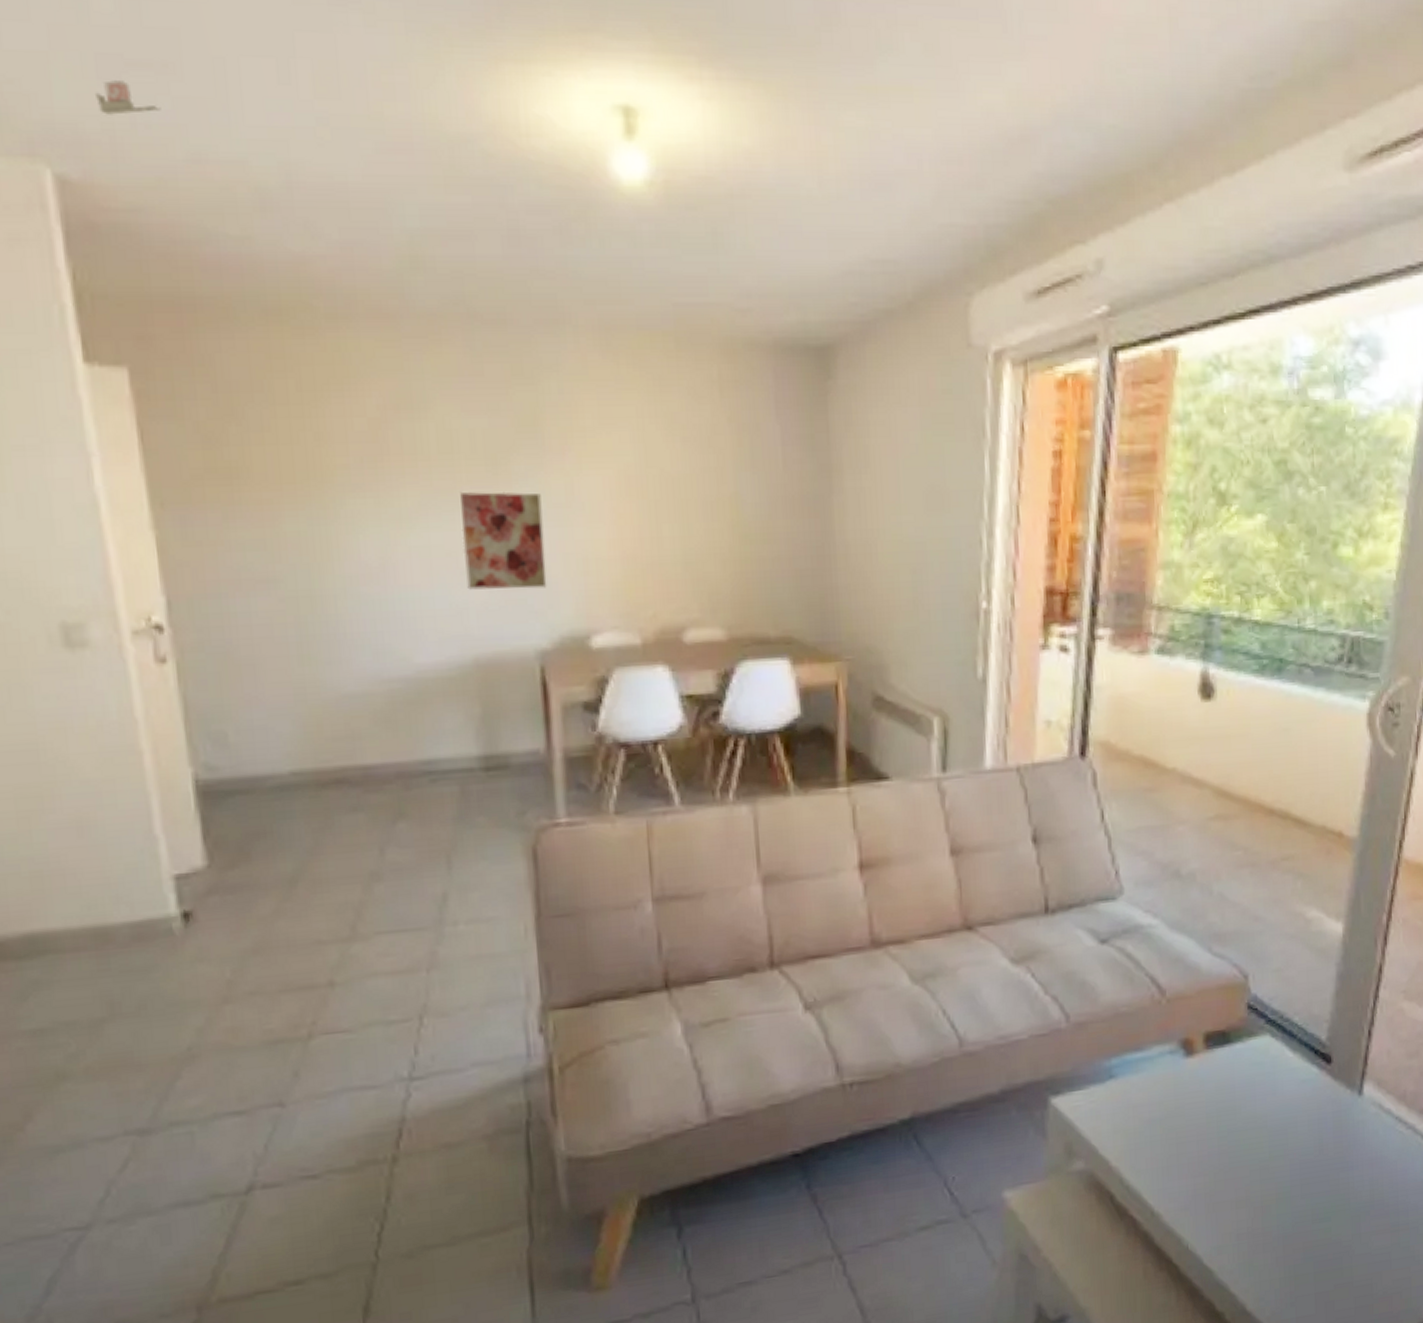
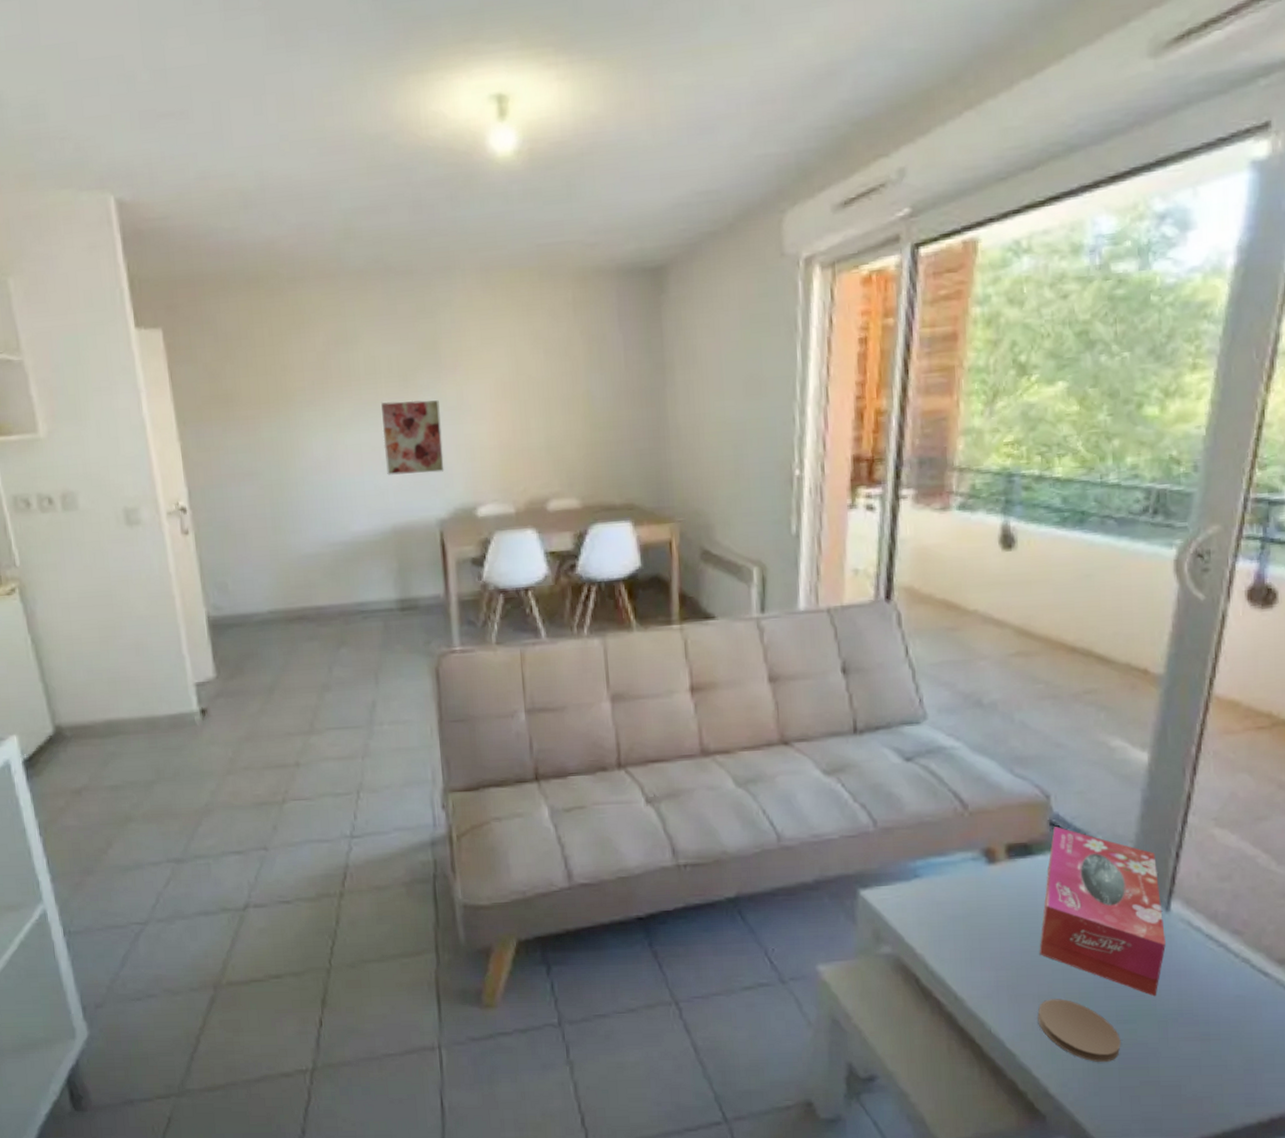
tape dispenser: present [95,80,161,115] -> none [140,128,180,153]
coaster: none [1235,1202,1316,1269] -> present [1037,999,1121,1062]
tissue box: none [1237,1010,1359,1190] -> present [1039,827,1166,997]

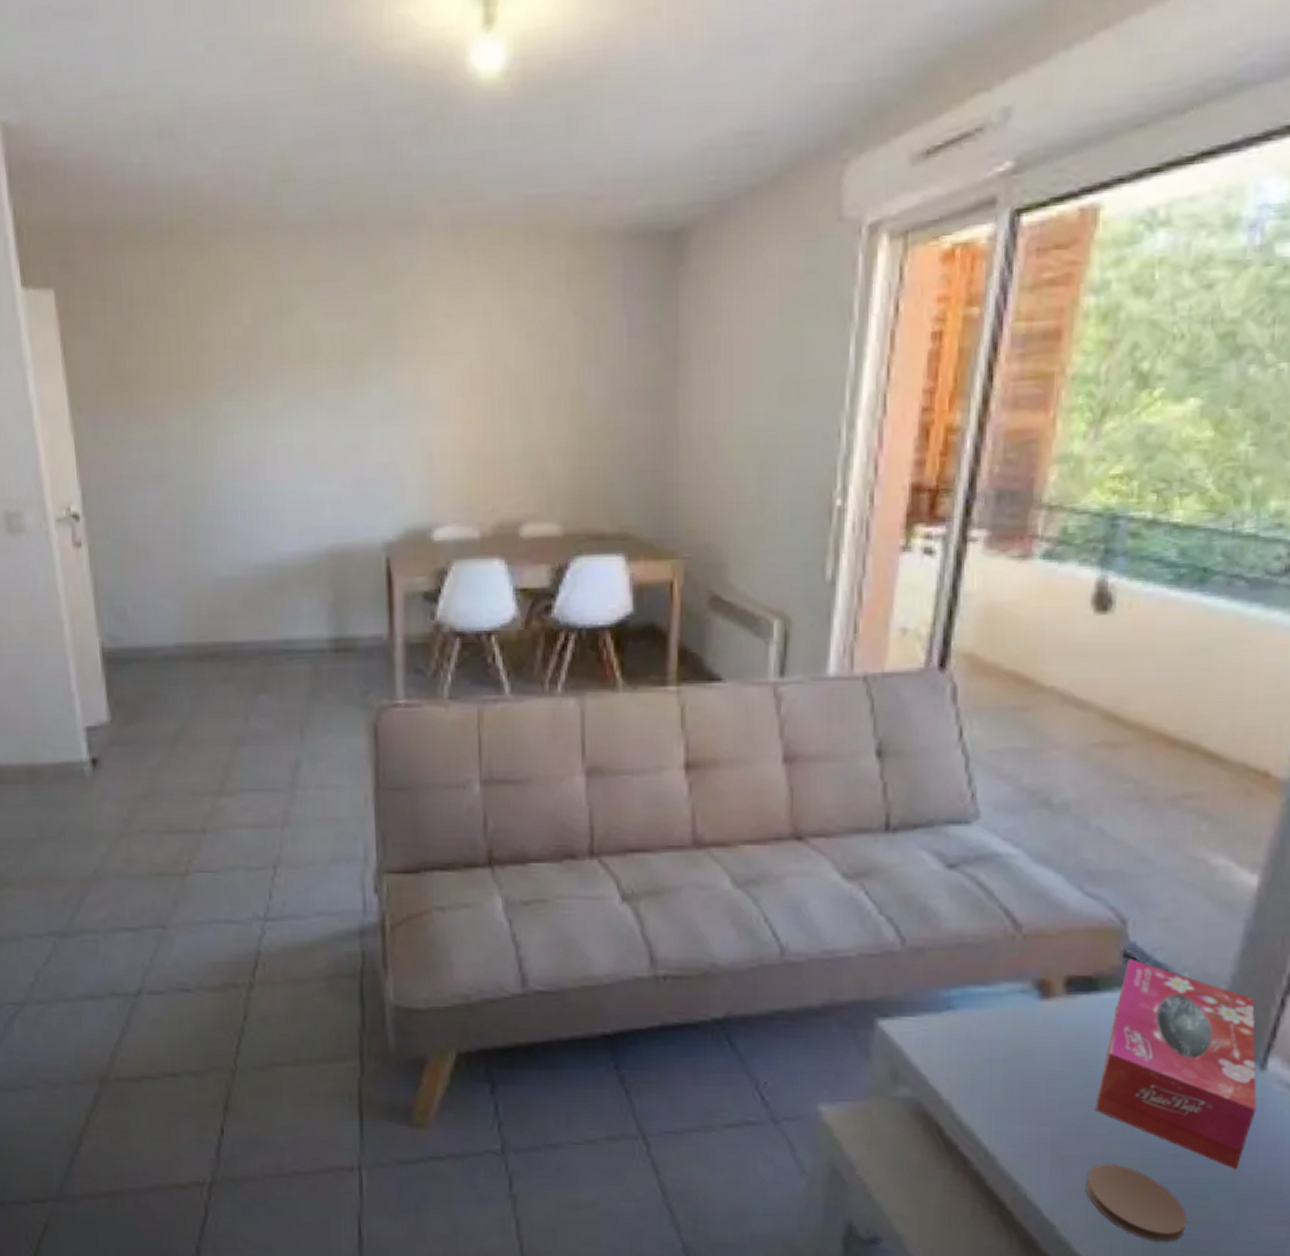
wall art: present [381,400,444,475] -> none [320,391,395,484]

